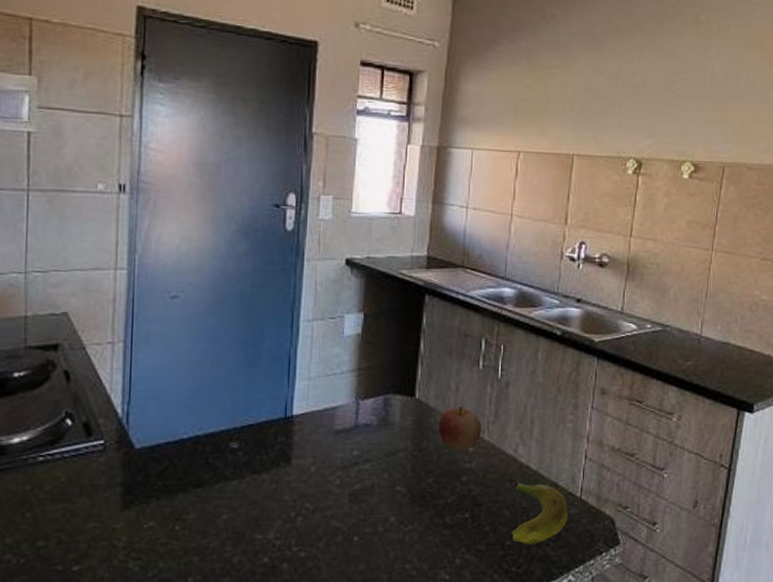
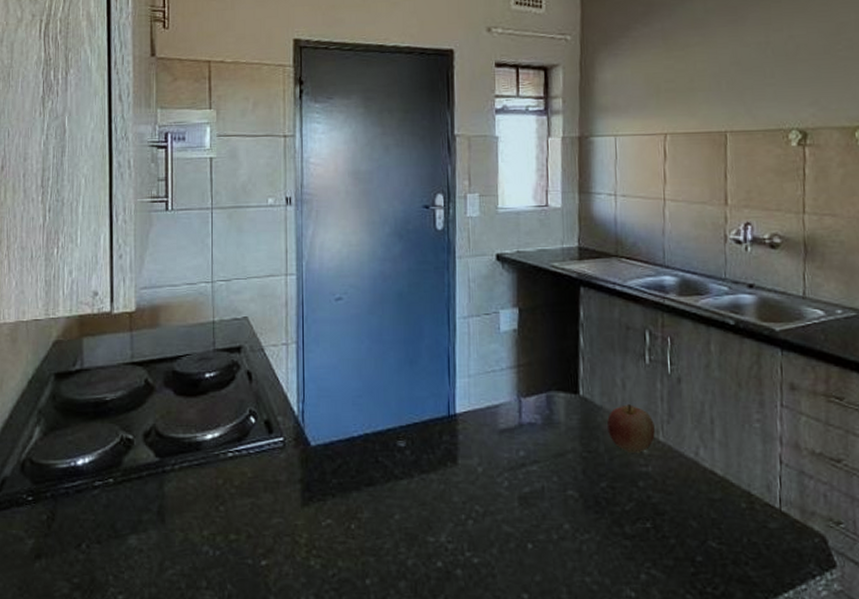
banana: present [508,479,569,545] -> none [692,485,768,562]

